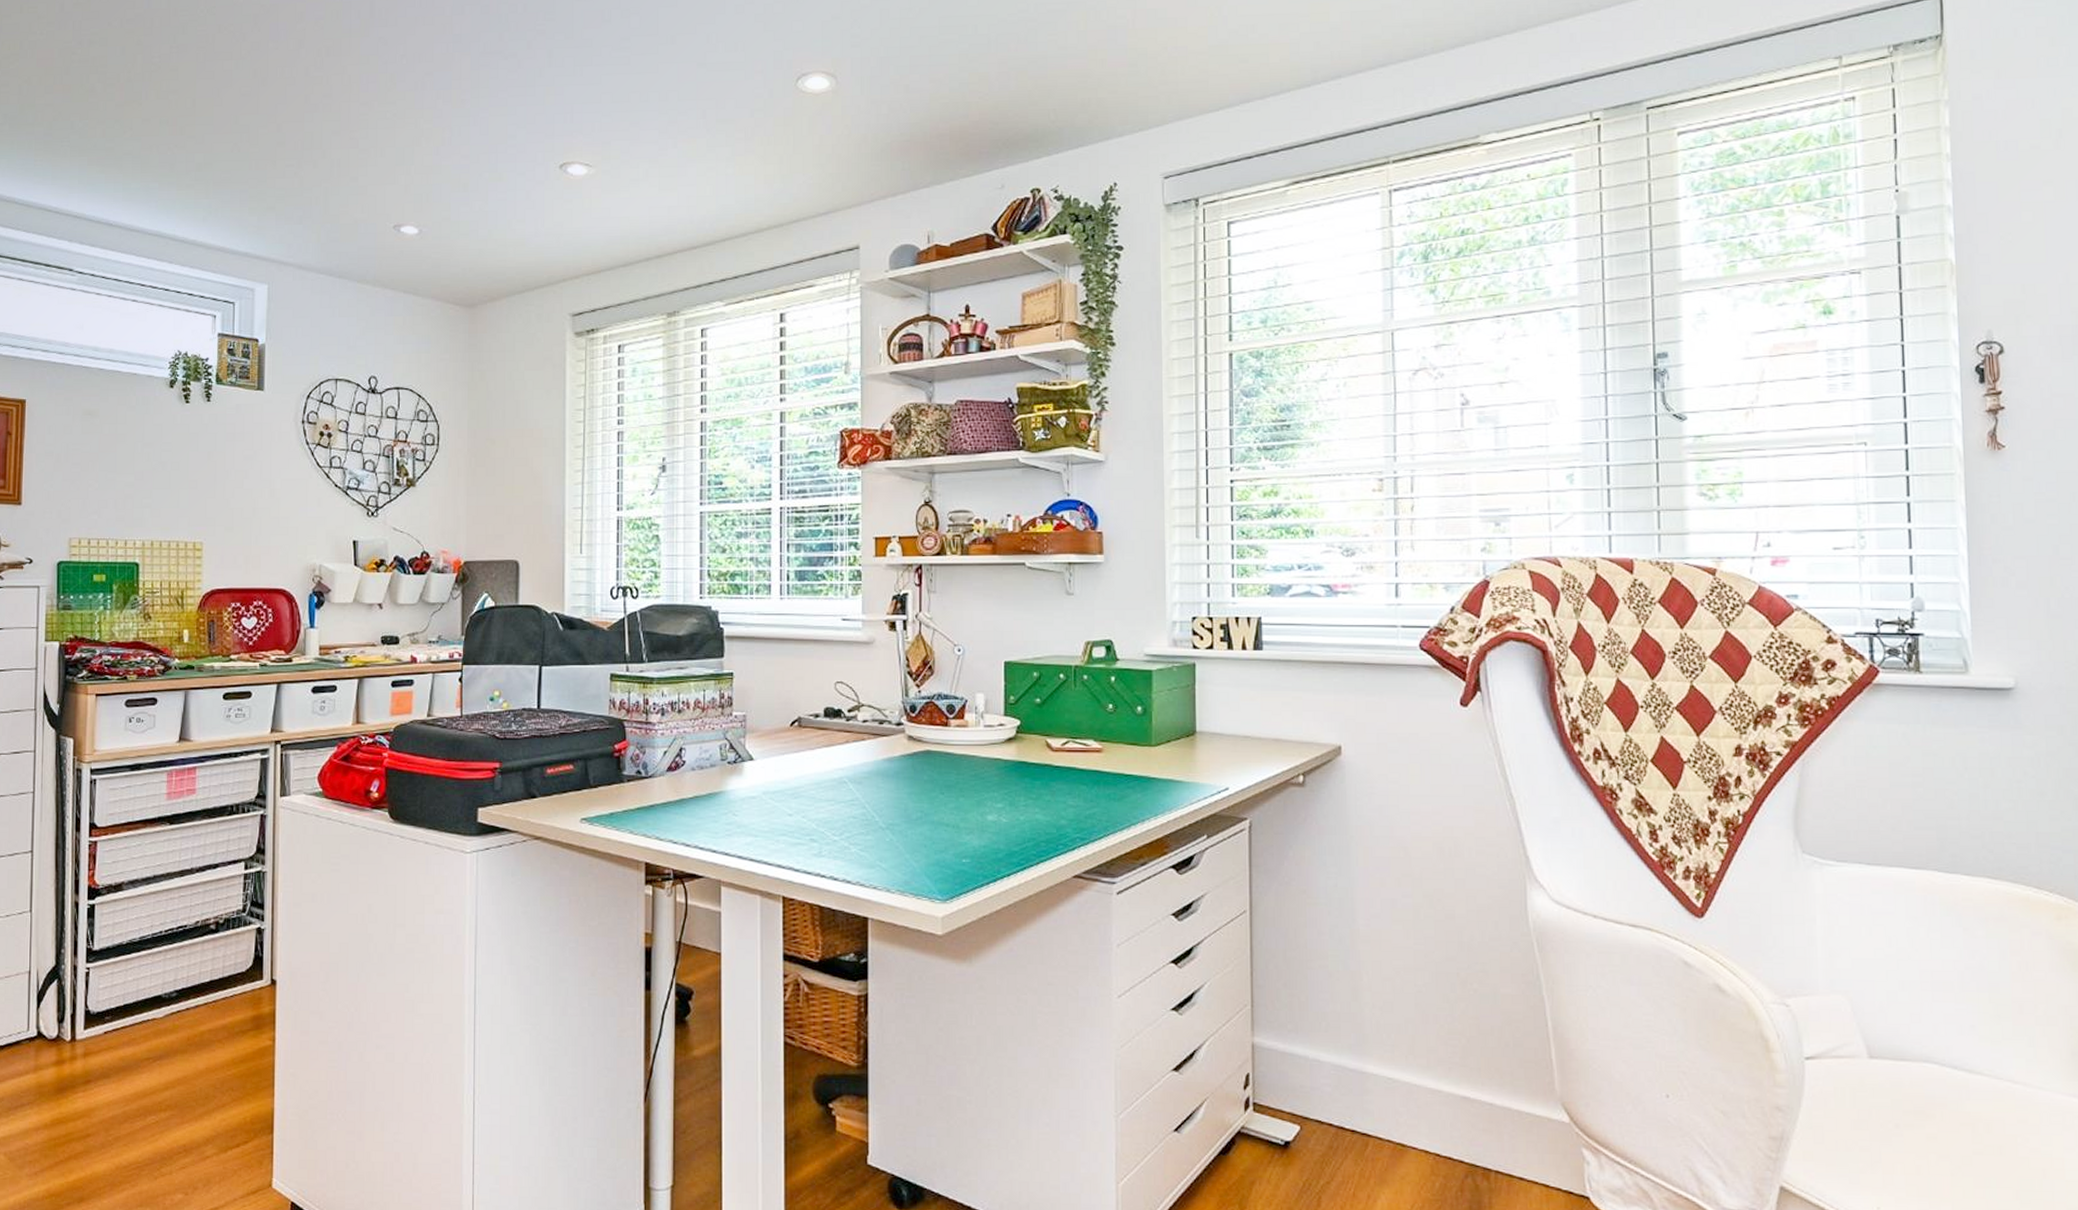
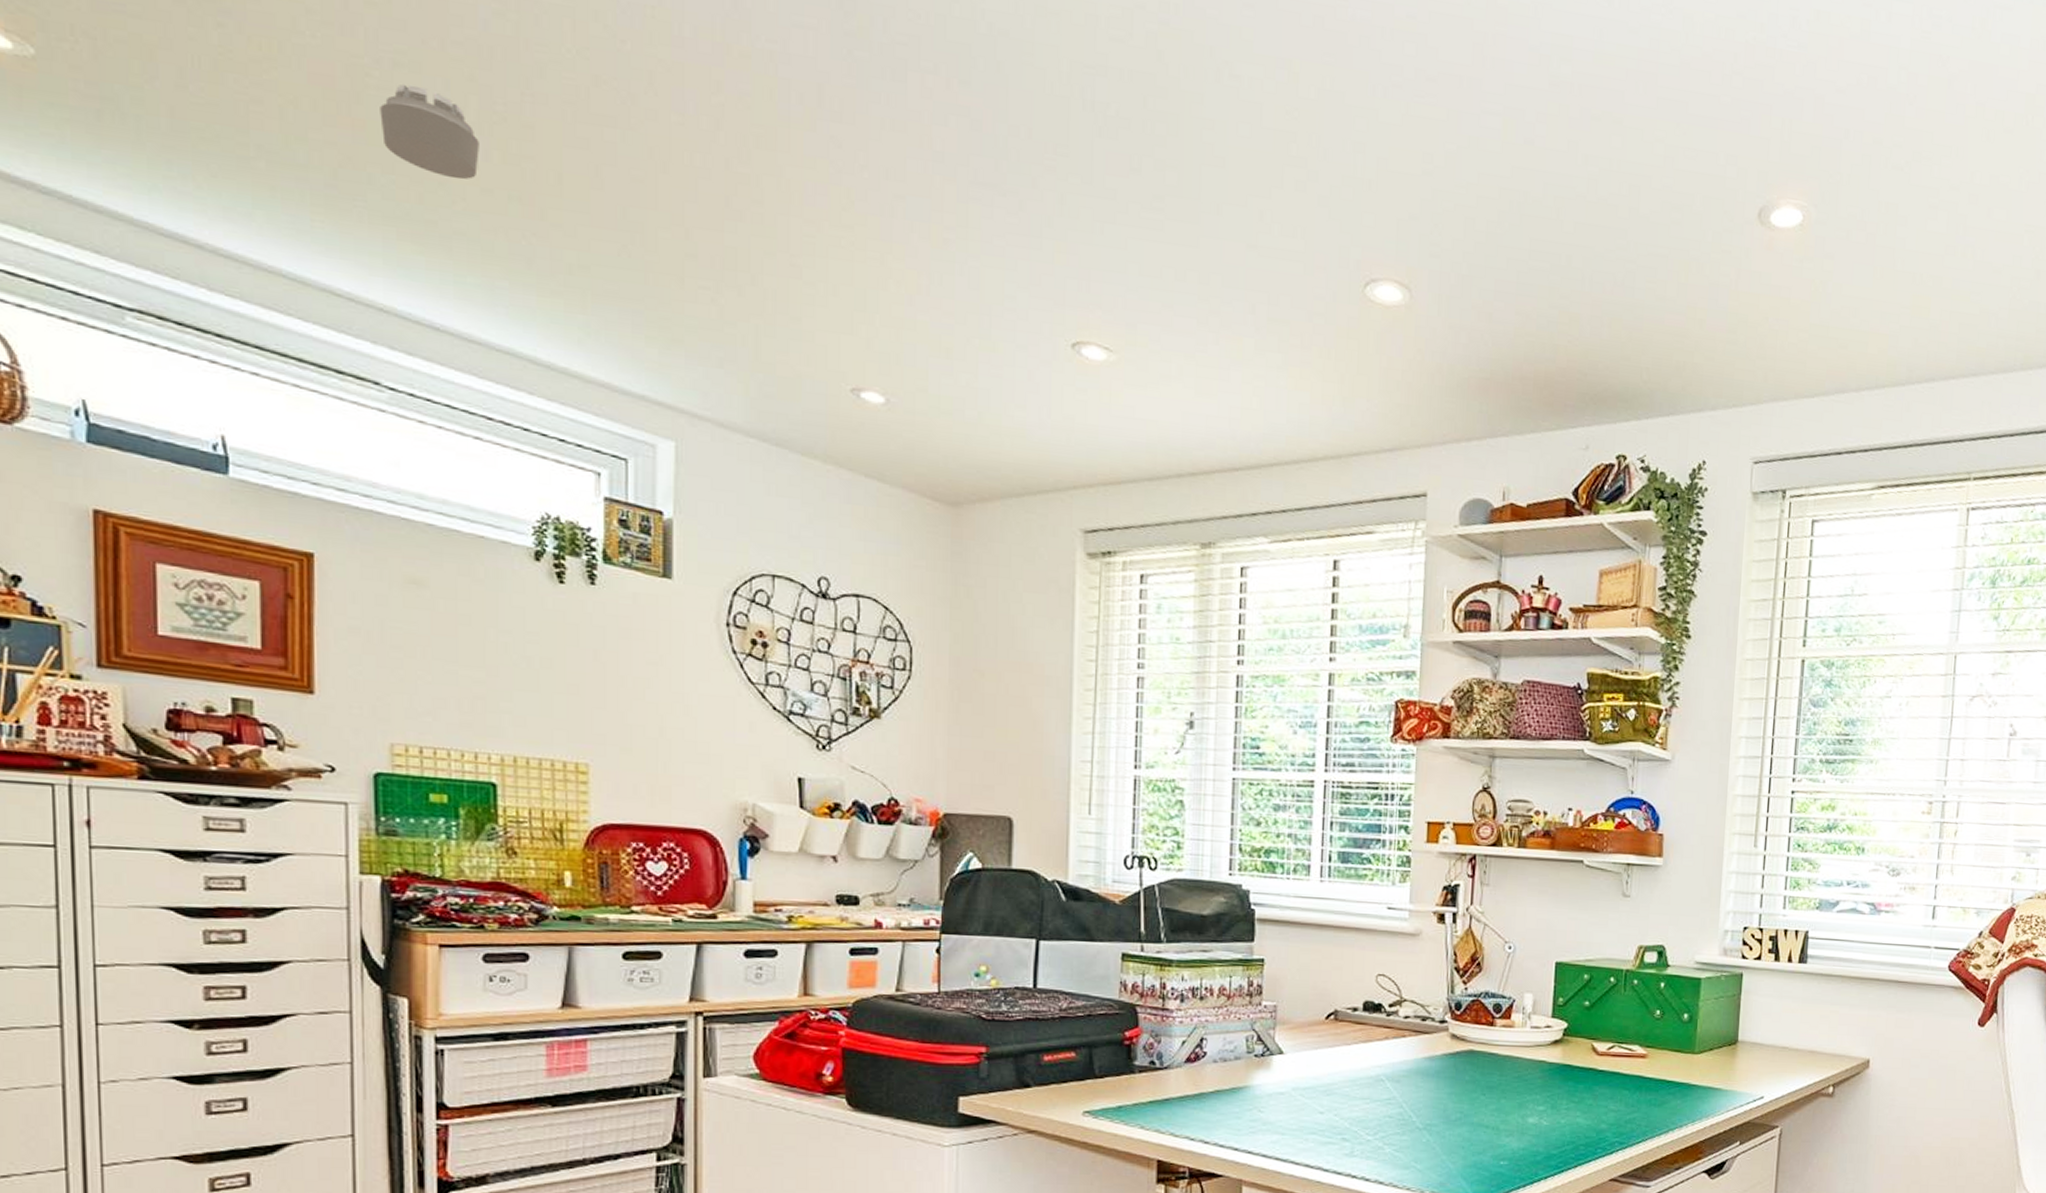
smoke detector: none [80,55,142,116] -> present [380,84,479,180]

